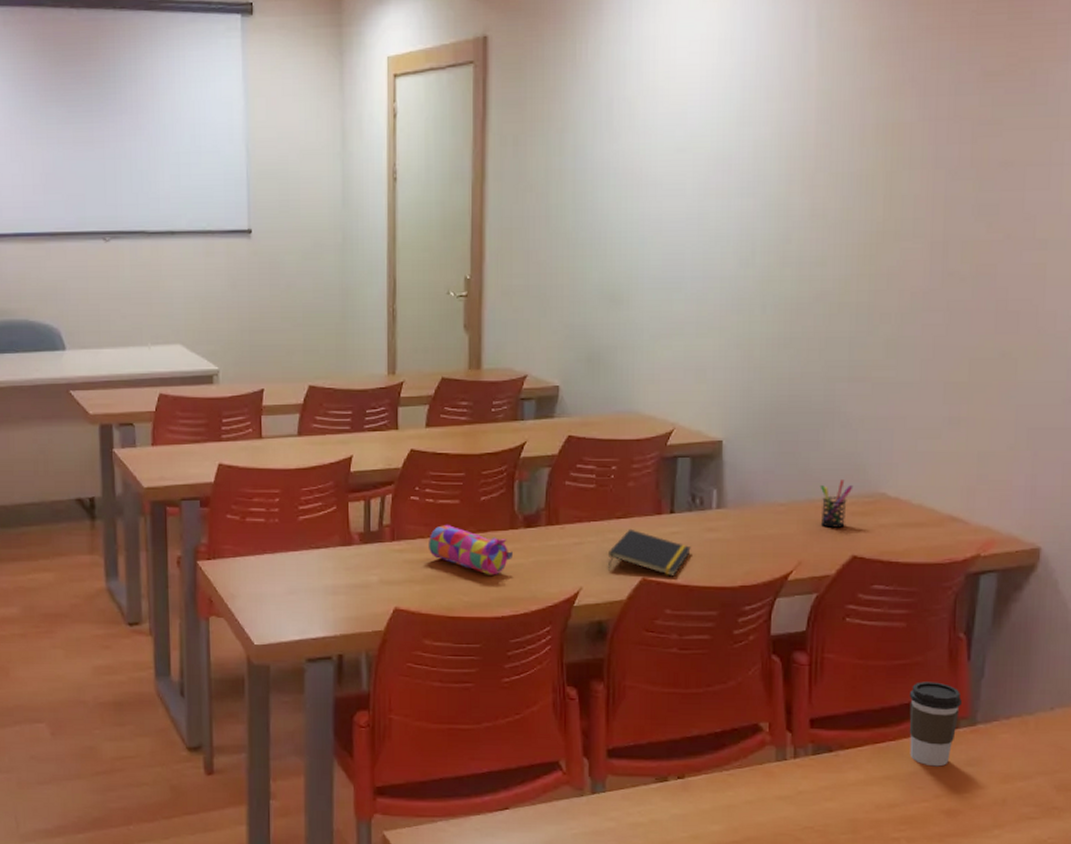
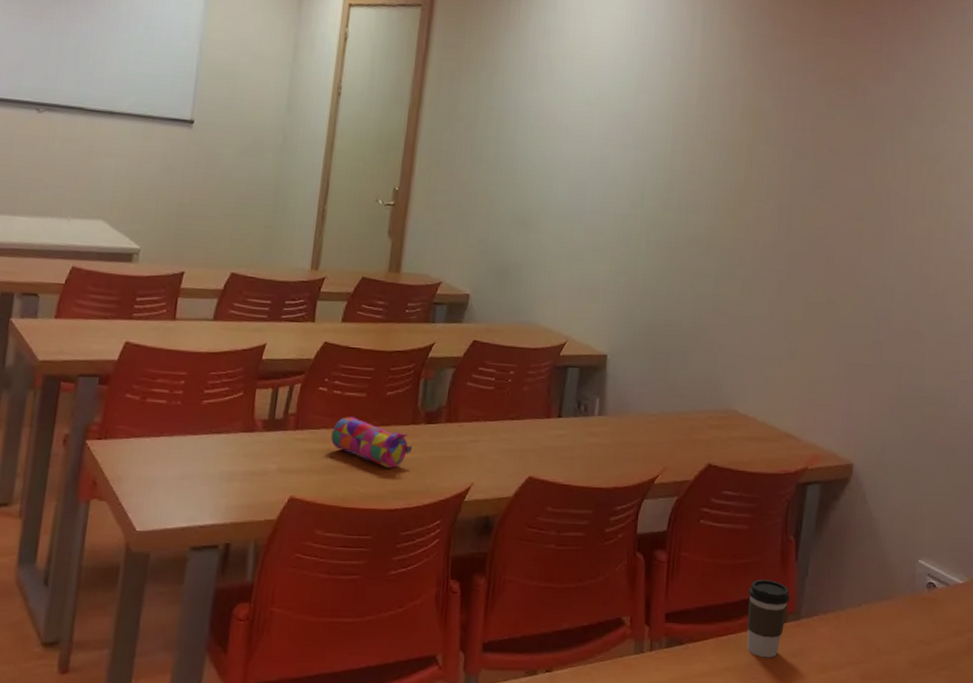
notepad: present [607,528,691,577] -> none [498,429,574,476]
pen holder: present [820,480,853,528] -> none [683,396,712,439]

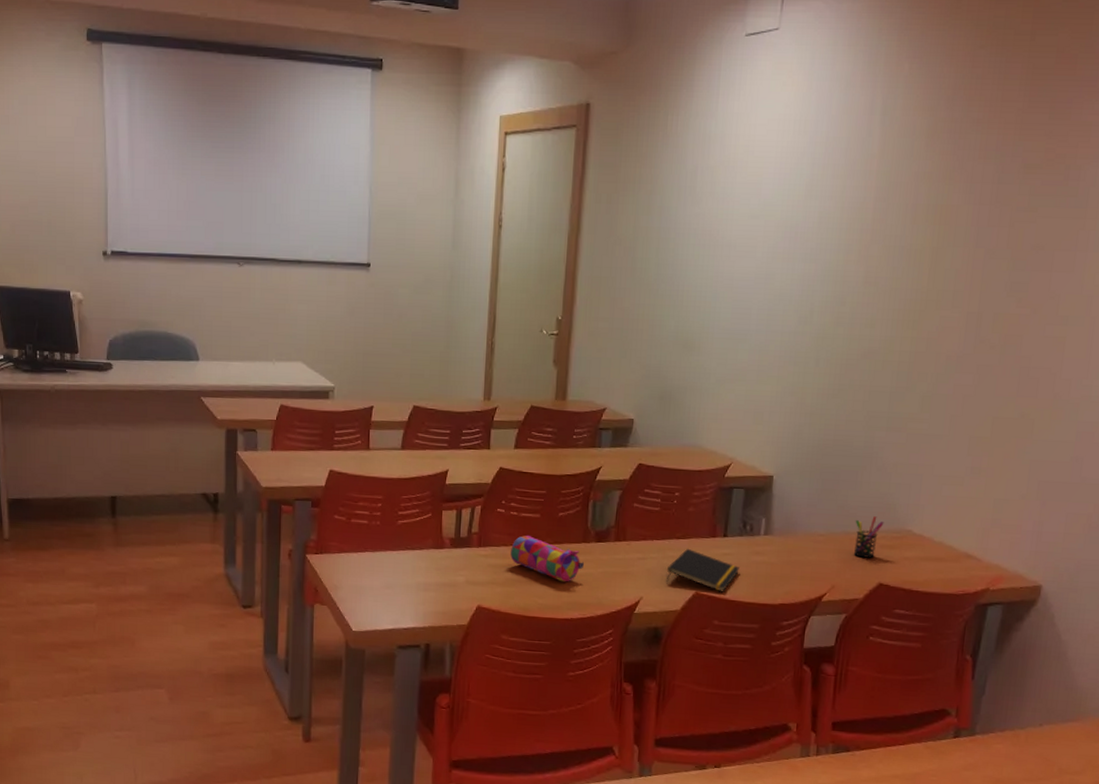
notepad: none [498,429,574,476] -> present [665,548,740,592]
pen holder: none [683,396,712,439] -> present [853,516,884,558]
coffee cup: present [746,579,790,658] -> none [916,695,964,770]

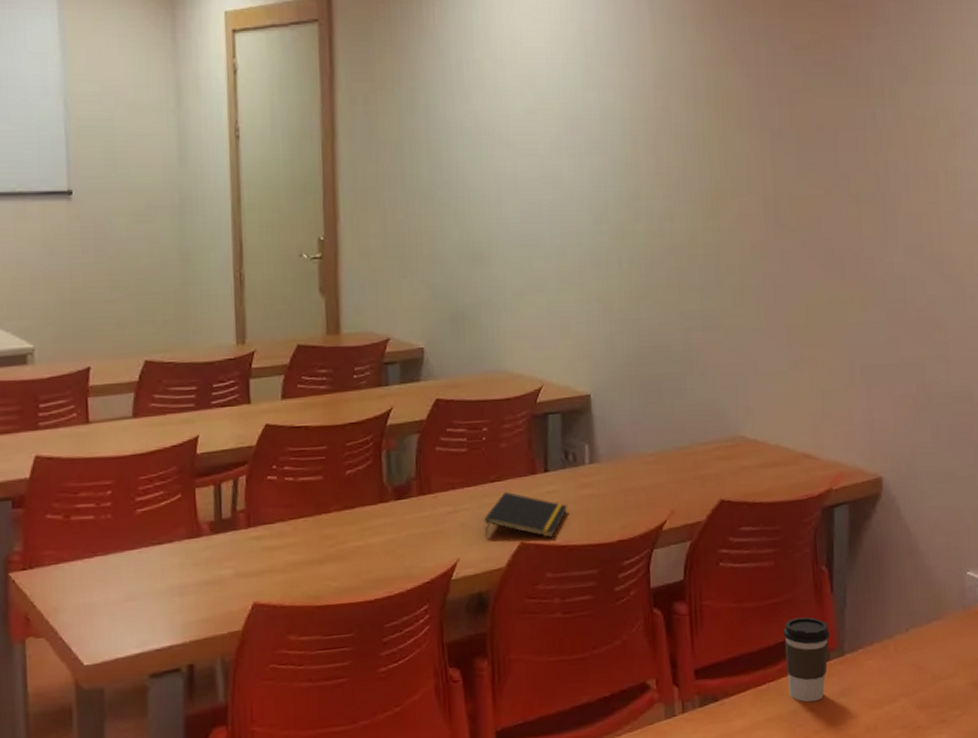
pencil case: present [511,535,585,582] -> none [290,503,385,556]
pen holder: present [853,516,884,558] -> none [685,426,716,474]
coffee cup: none [916,695,964,770] -> present [784,617,830,703]

